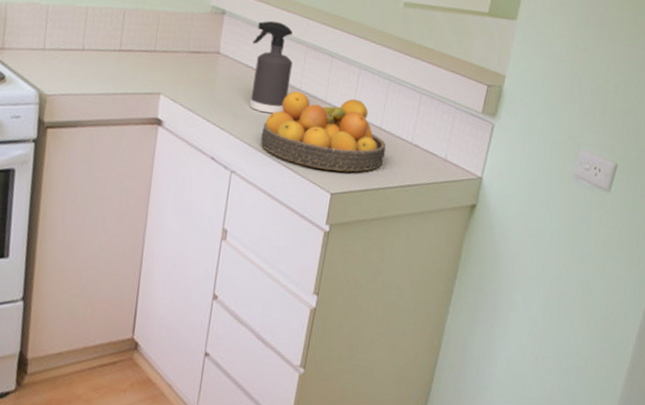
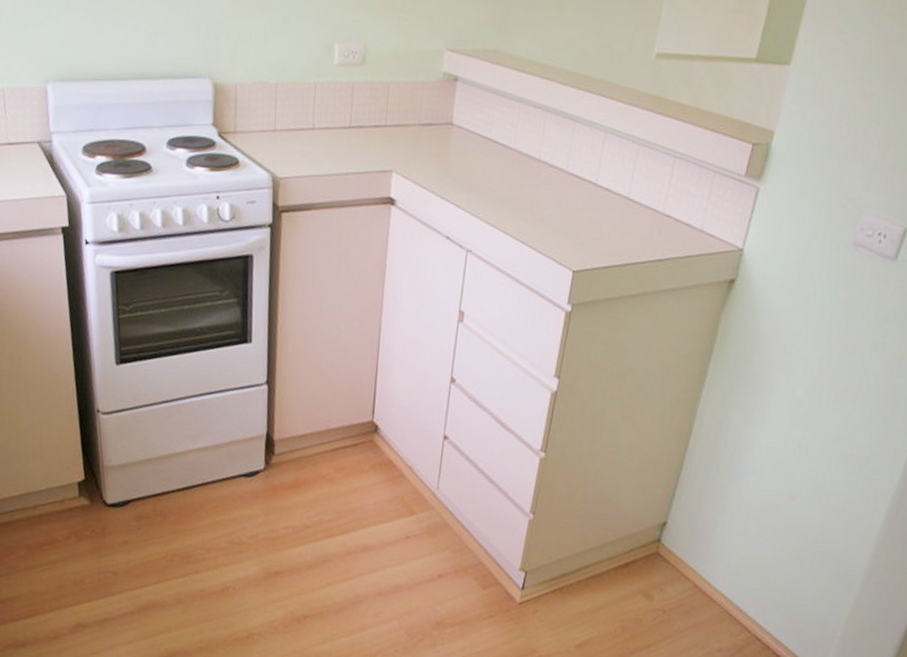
spray bottle: present [249,20,294,114] -> none [485,84,532,188]
fruit bowl: present [260,91,387,172] -> none [497,161,635,248]

